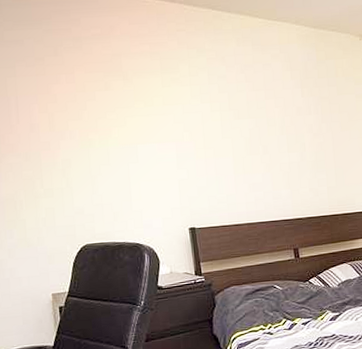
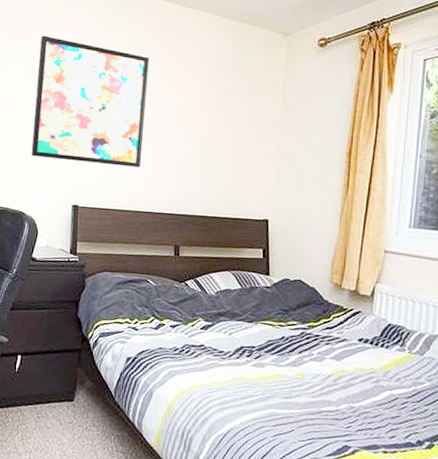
wall art: none [127,63,250,187] -> present [31,35,150,168]

